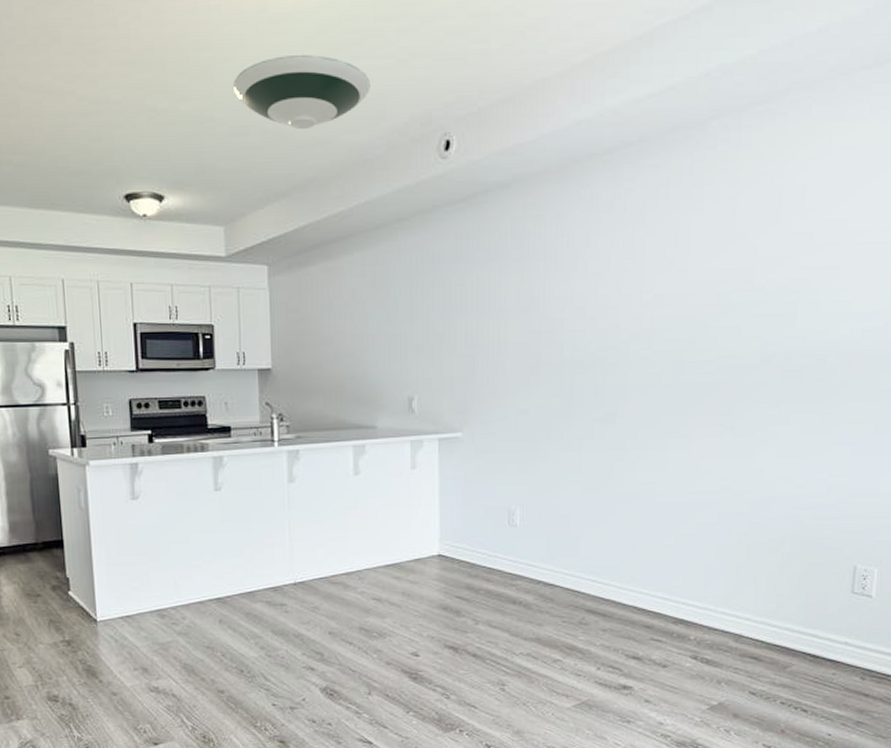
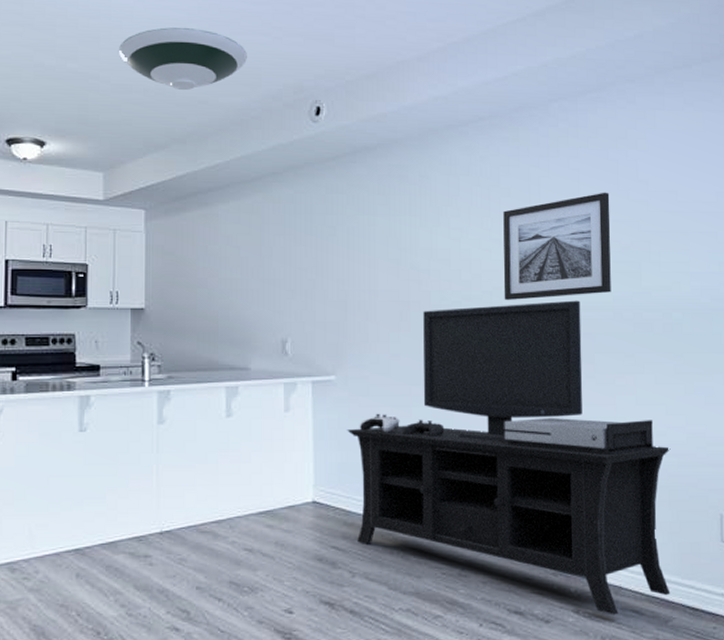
media console: none [473,347,808,661] -> present [347,300,671,615]
wall art: none [642,224,769,350] -> present [503,192,611,301]

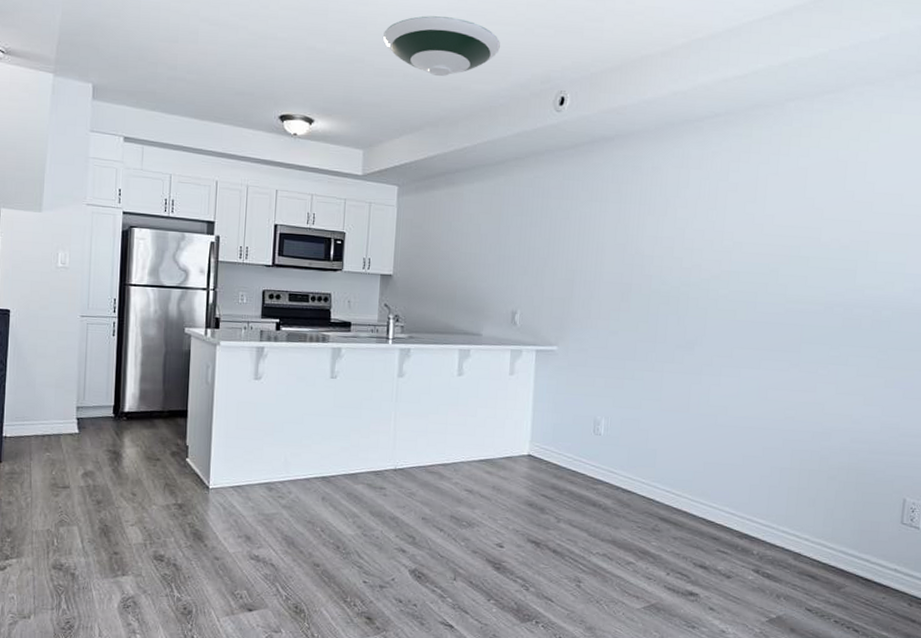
media console: present [347,300,671,615] -> none [564,292,864,578]
wall art: present [503,192,611,301] -> none [720,191,835,290]

